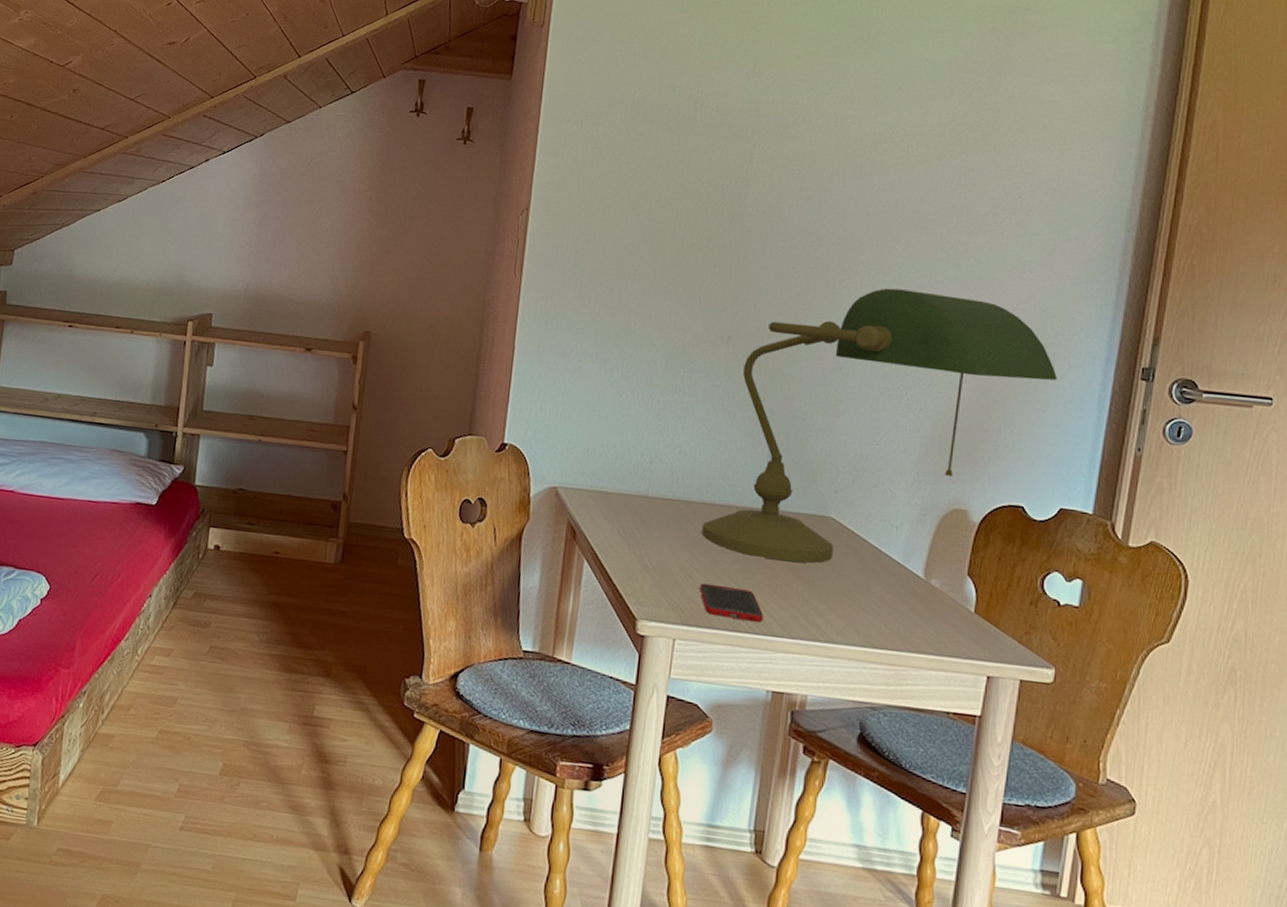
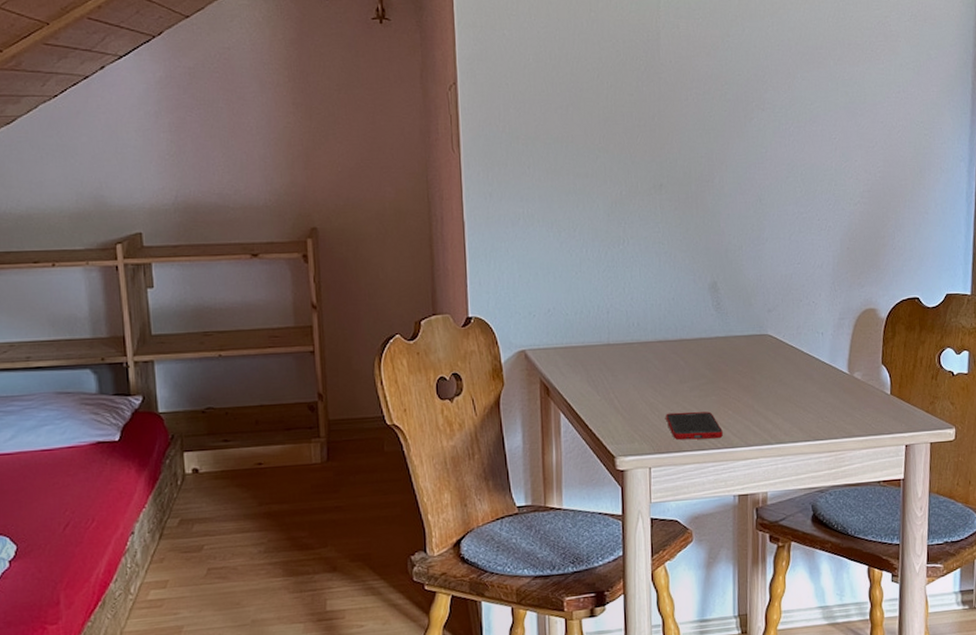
desk lamp: present [702,288,1057,563] -> none [660,120,934,381]

